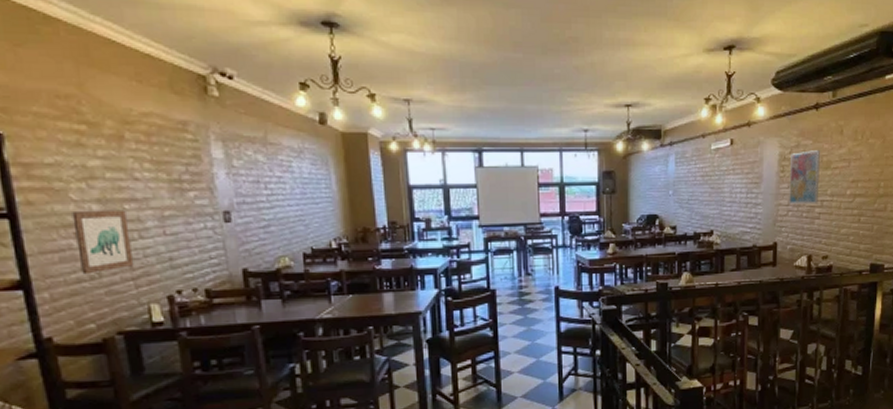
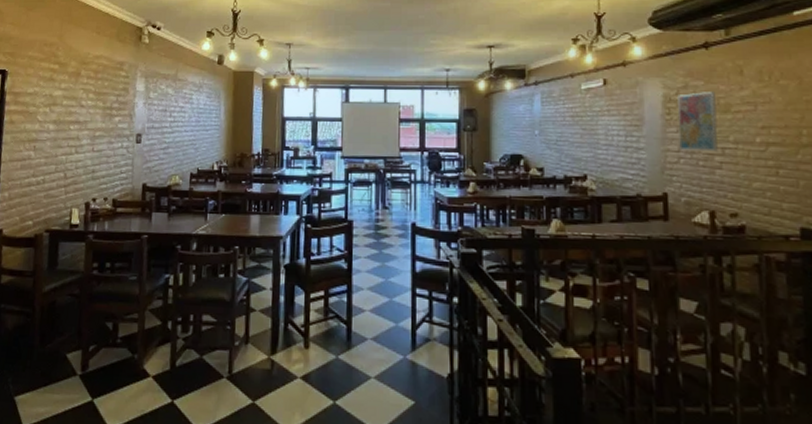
wall art: present [72,209,135,275] -> none [32,129,71,180]

